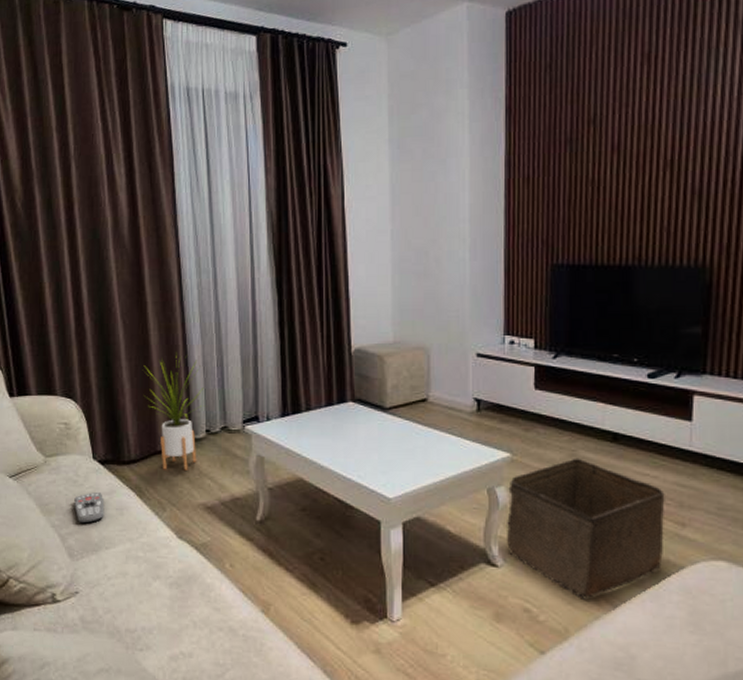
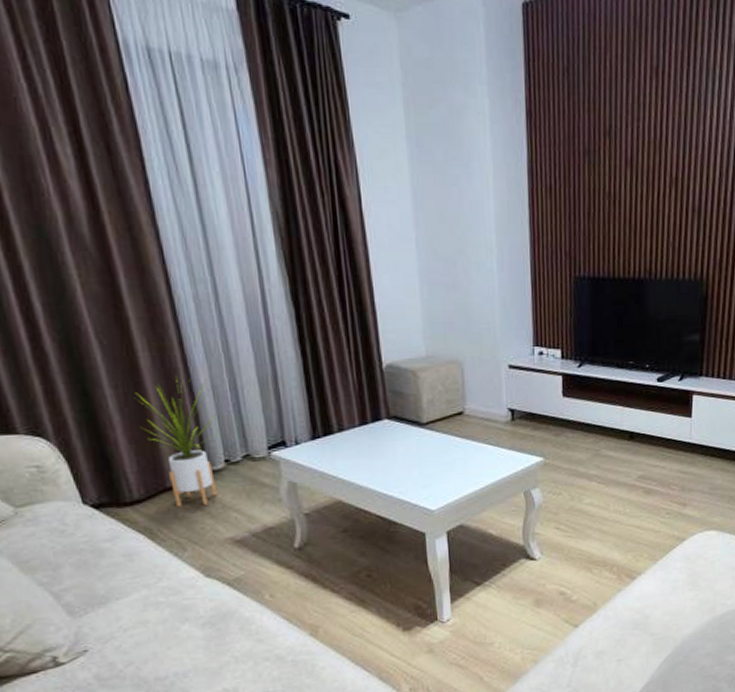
remote control: present [74,491,105,524] -> none [64,539,109,577]
storage bin: present [506,458,665,600] -> none [542,456,671,577]

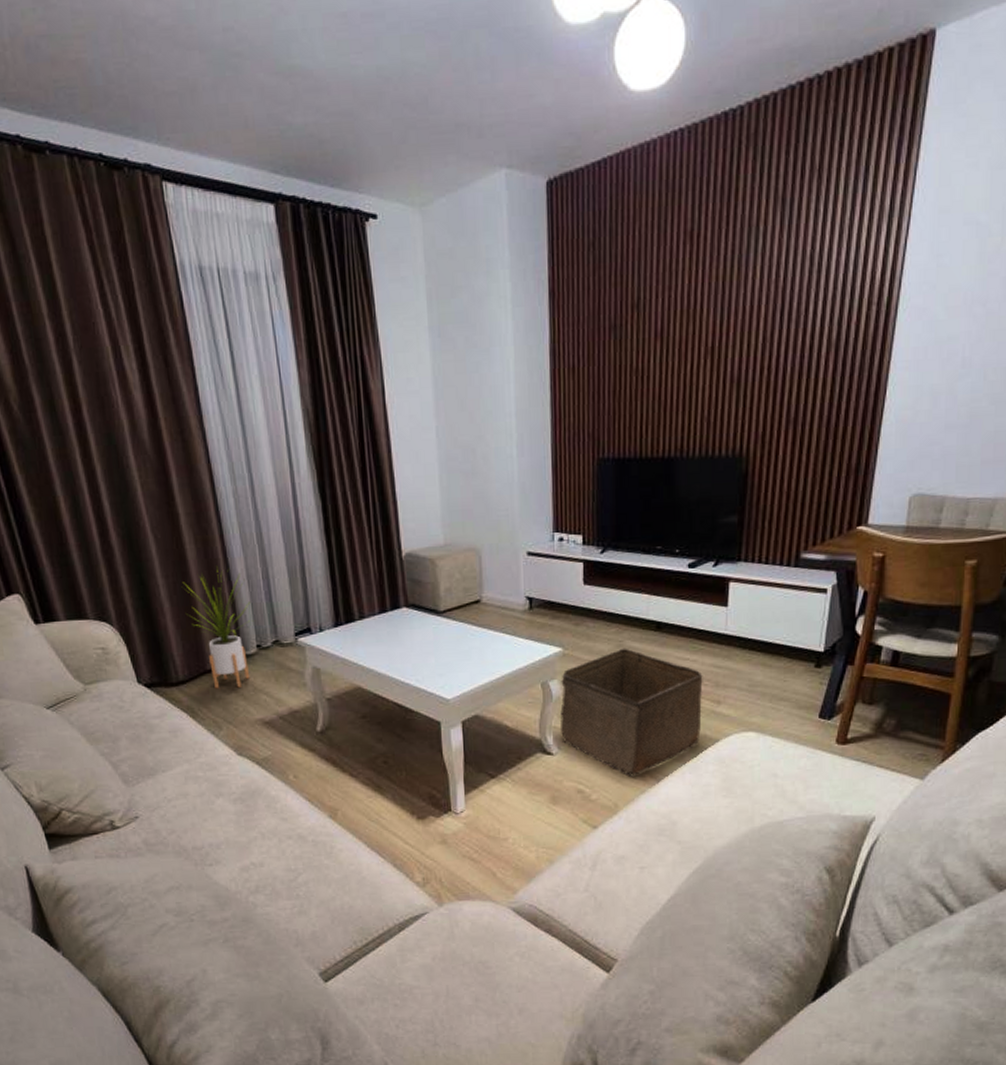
storage bin: none [542,456,671,577] -> present [559,648,703,777]

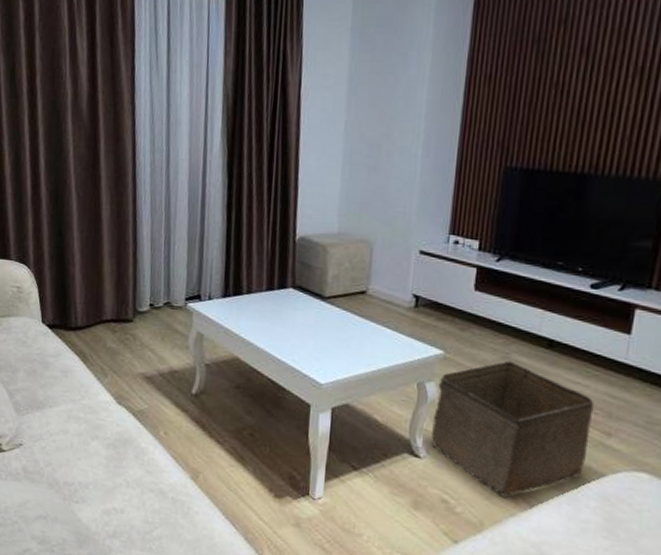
house plant: present [181,567,253,689] -> none [92,228,151,341]

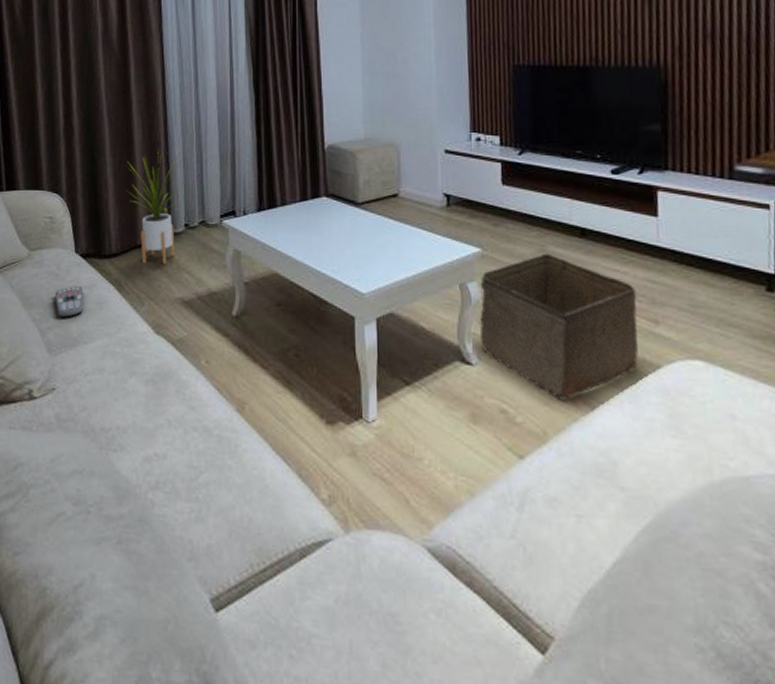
remote control: none [22,353,51,383] -> present [55,285,85,318]
house plant: none [92,228,151,341] -> present [125,149,184,264]

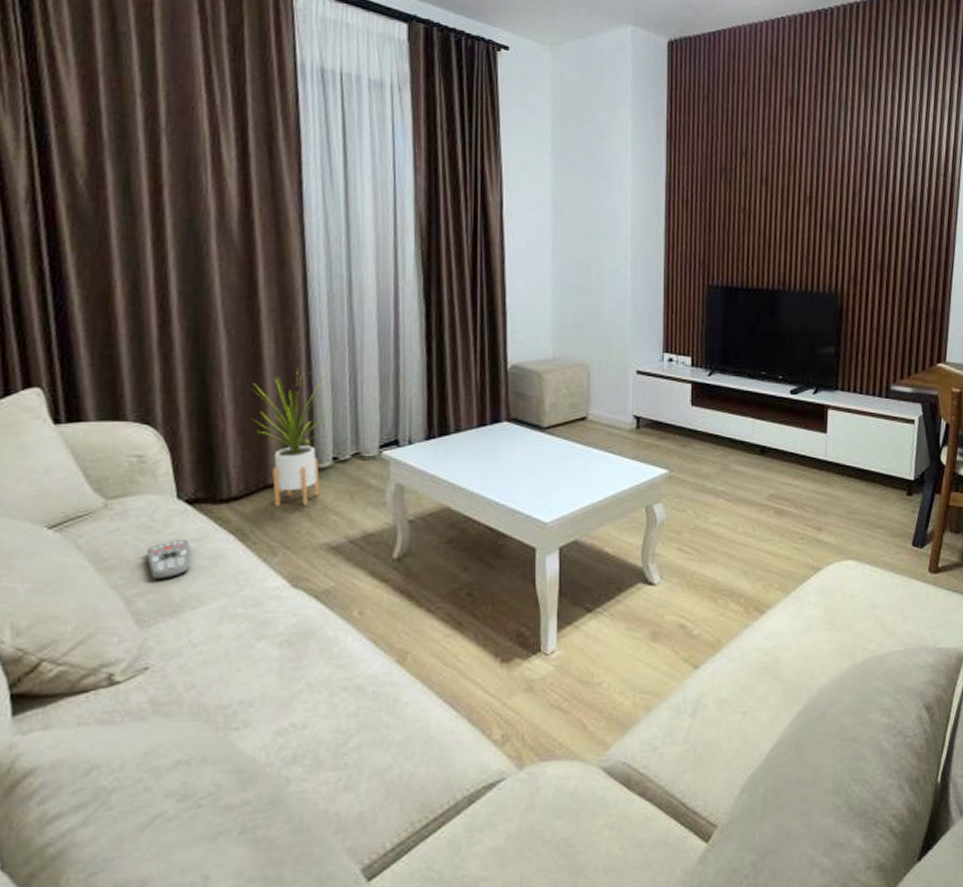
storage bin: present [479,253,639,400] -> none [663,471,805,609]

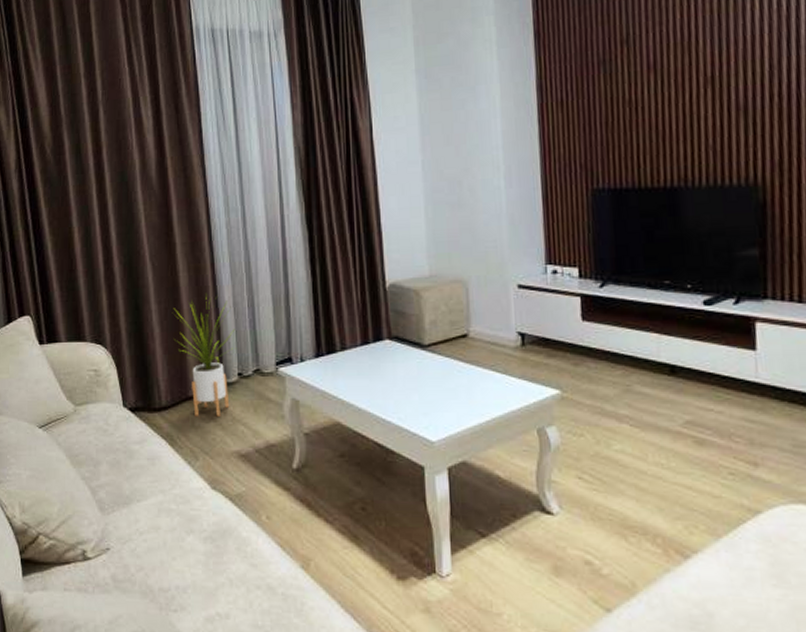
remote control: present [147,538,192,580] -> none [105,441,135,475]

